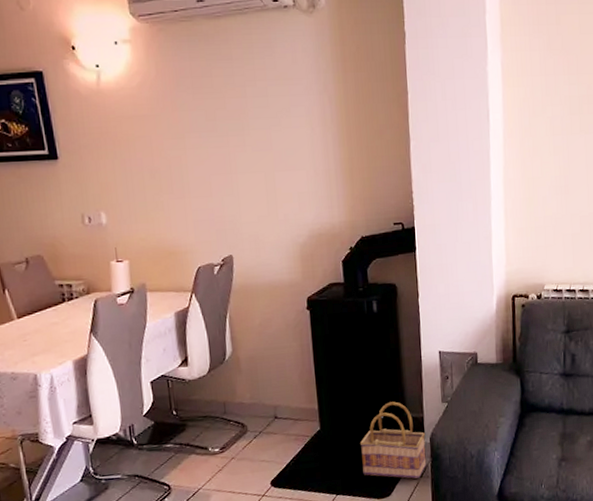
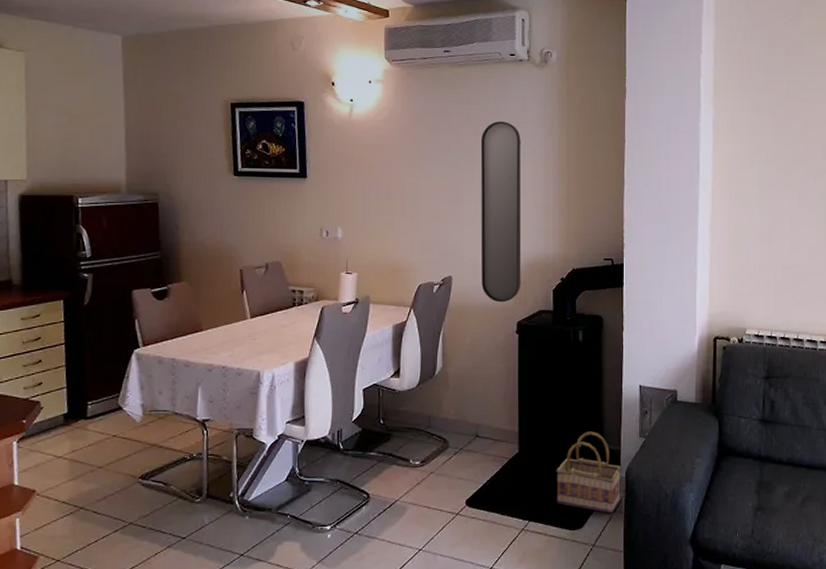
home mirror: none [249,78,308,279] -> present [480,120,522,303]

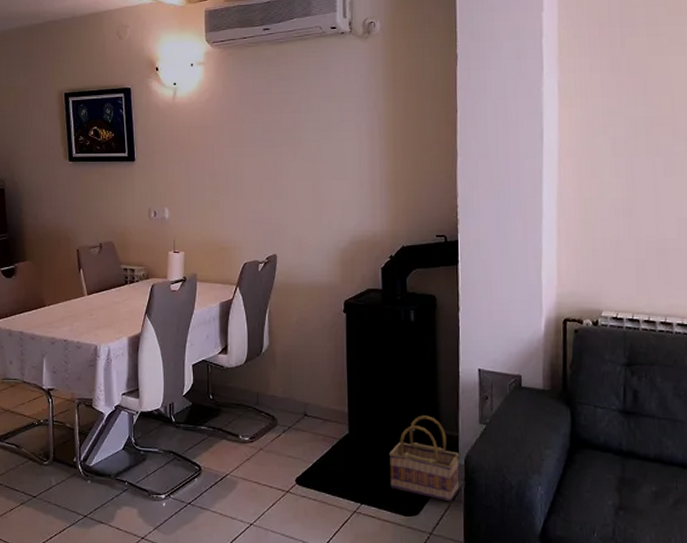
home mirror: present [480,120,522,303] -> none [302,96,348,281]

